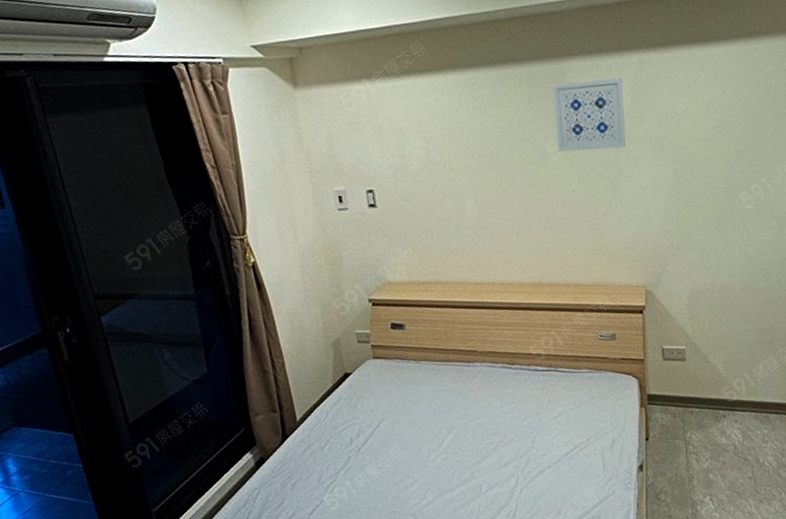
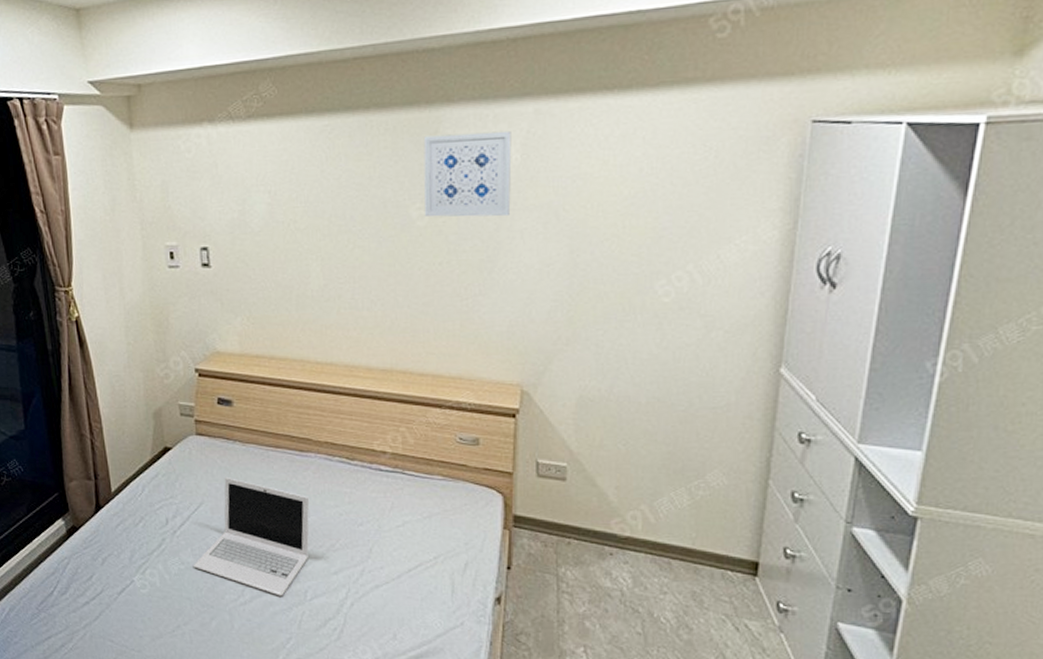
laptop: none [379,393,481,494] -> present [194,476,310,596]

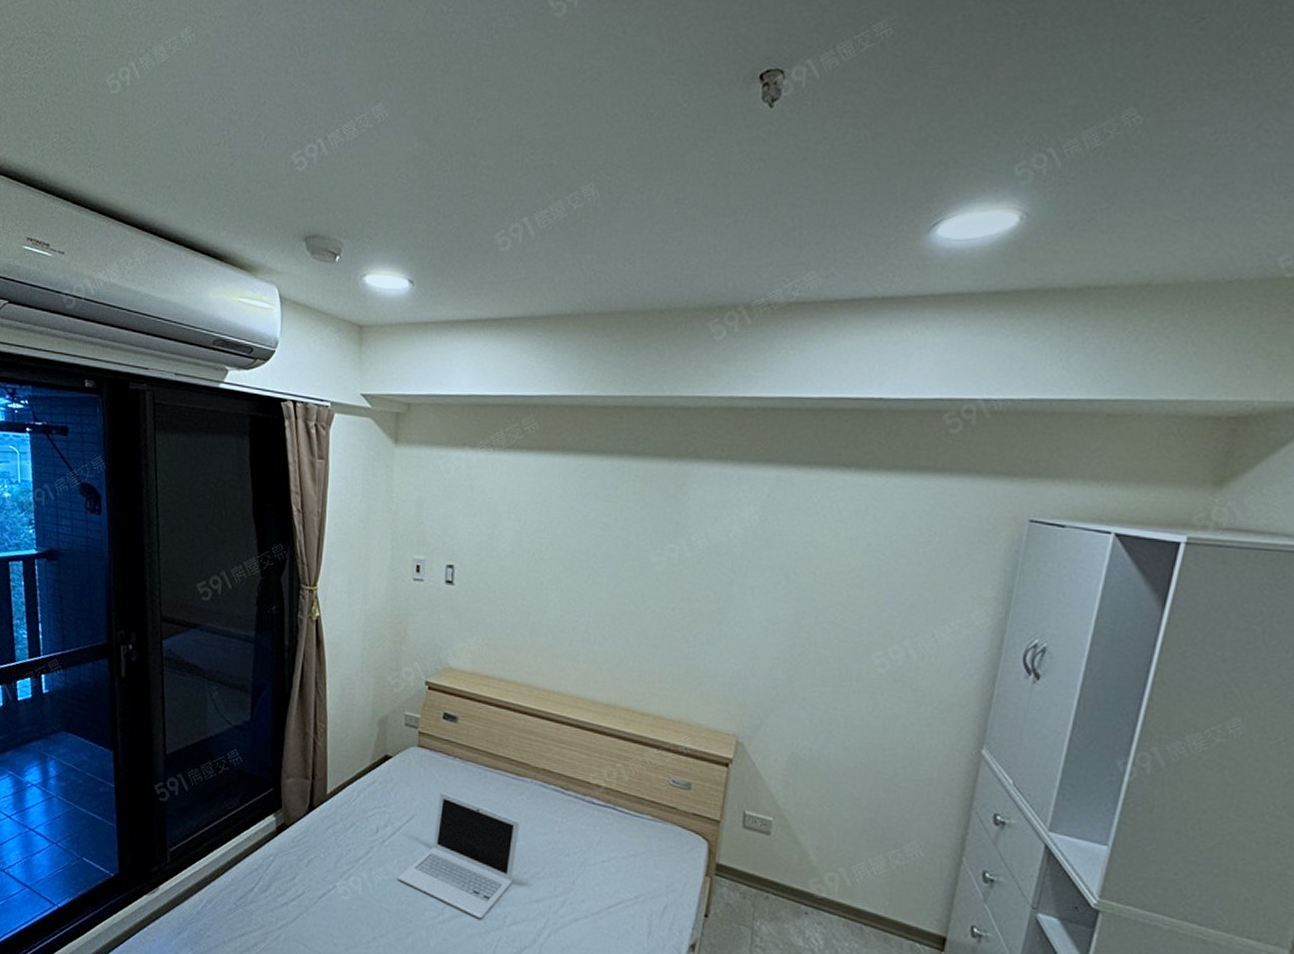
wall art: present [423,130,512,217] -> none [663,487,753,573]

